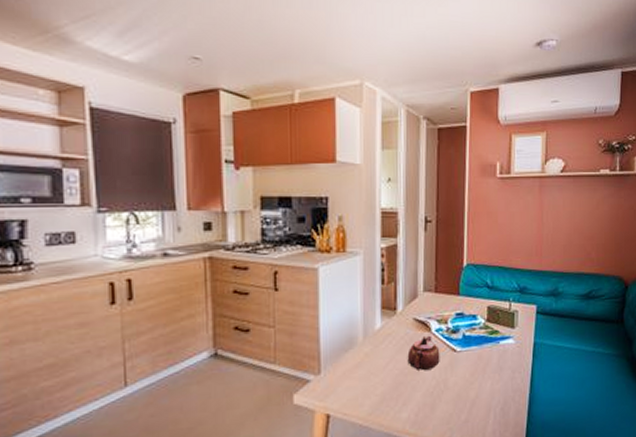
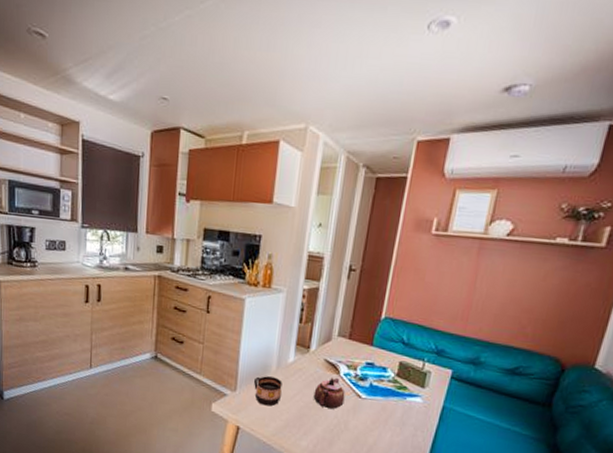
cup: none [340,348,372,383] -> present [254,376,283,407]

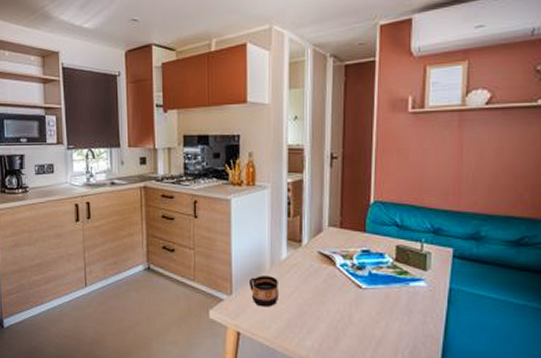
teapot: present [313,377,345,410] -> none [312,269,345,304]

